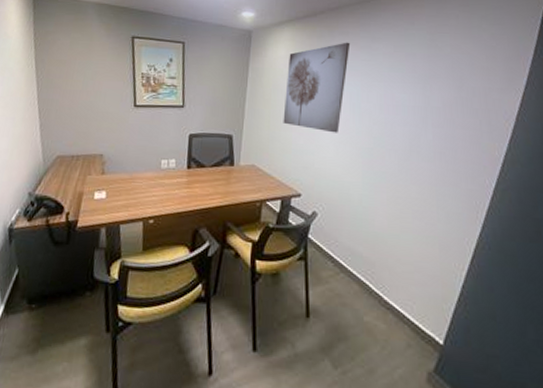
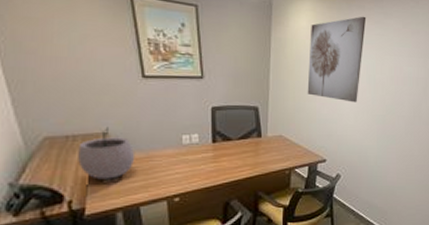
plant pot: none [77,149,122,197] -> present [78,126,136,180]

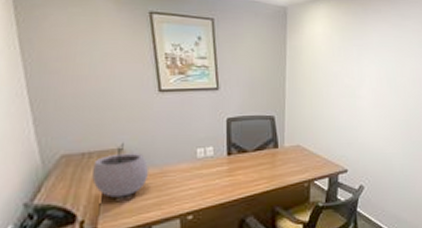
wall art: present [307,16,366,103] -> none [324,19,383,108]

